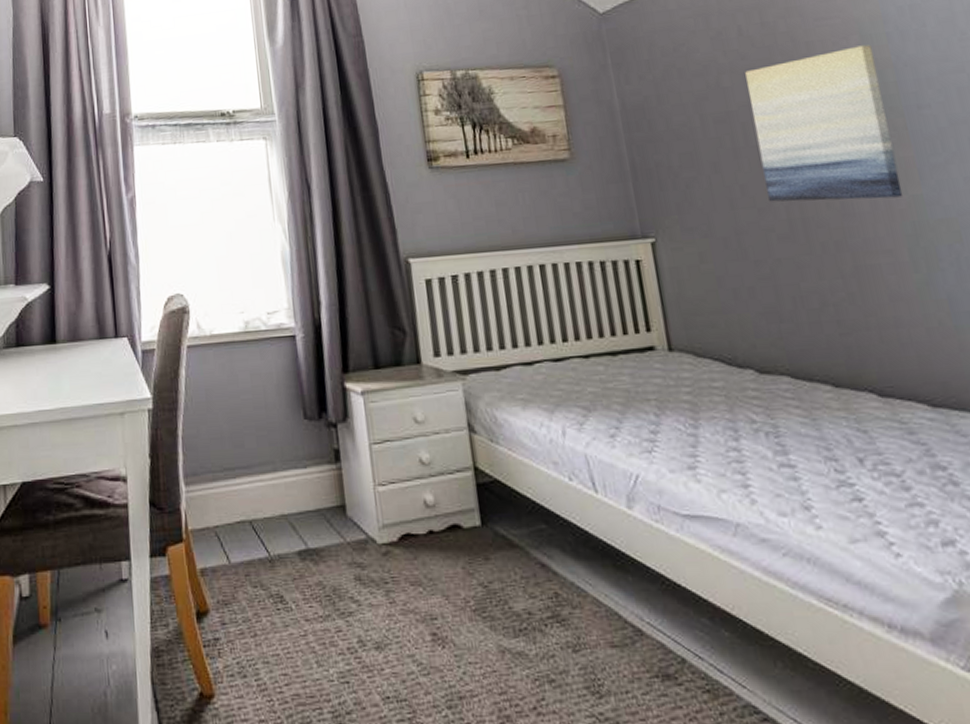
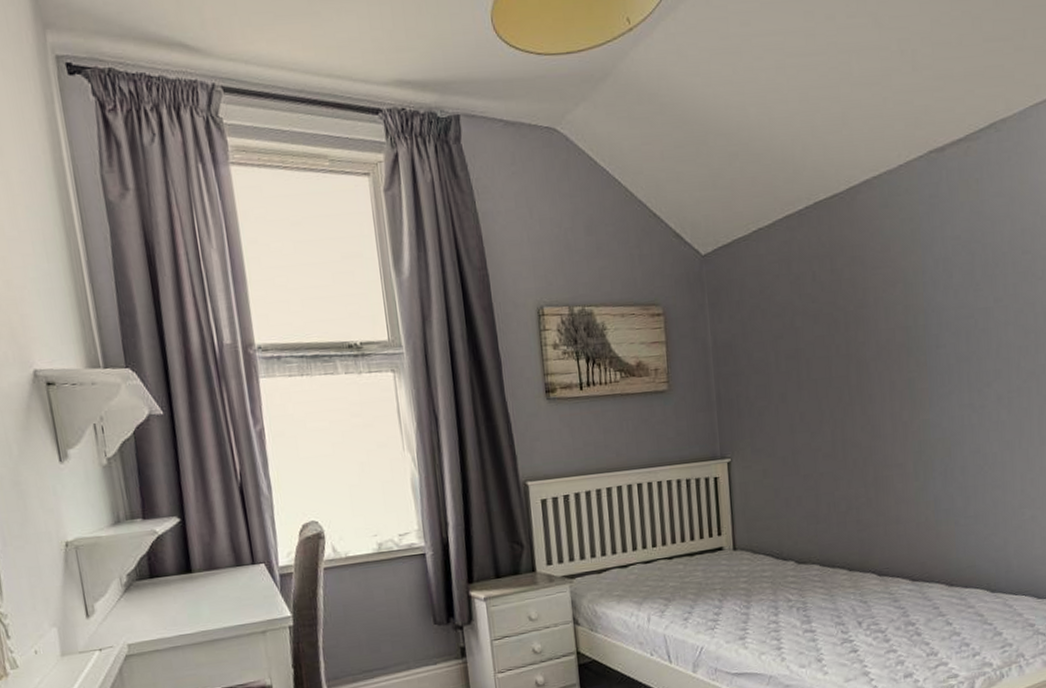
wall art: present [745,44,903,202] -> none [814,292,916,427]

